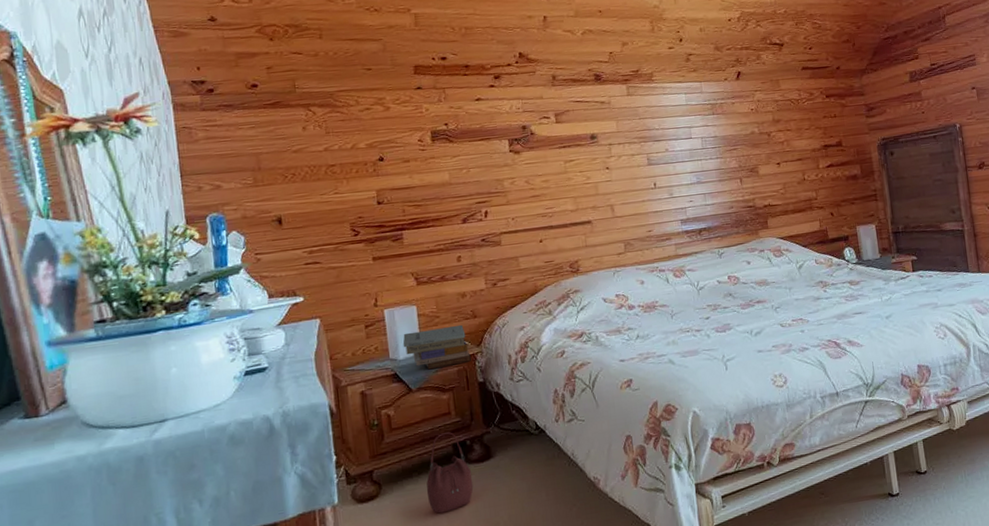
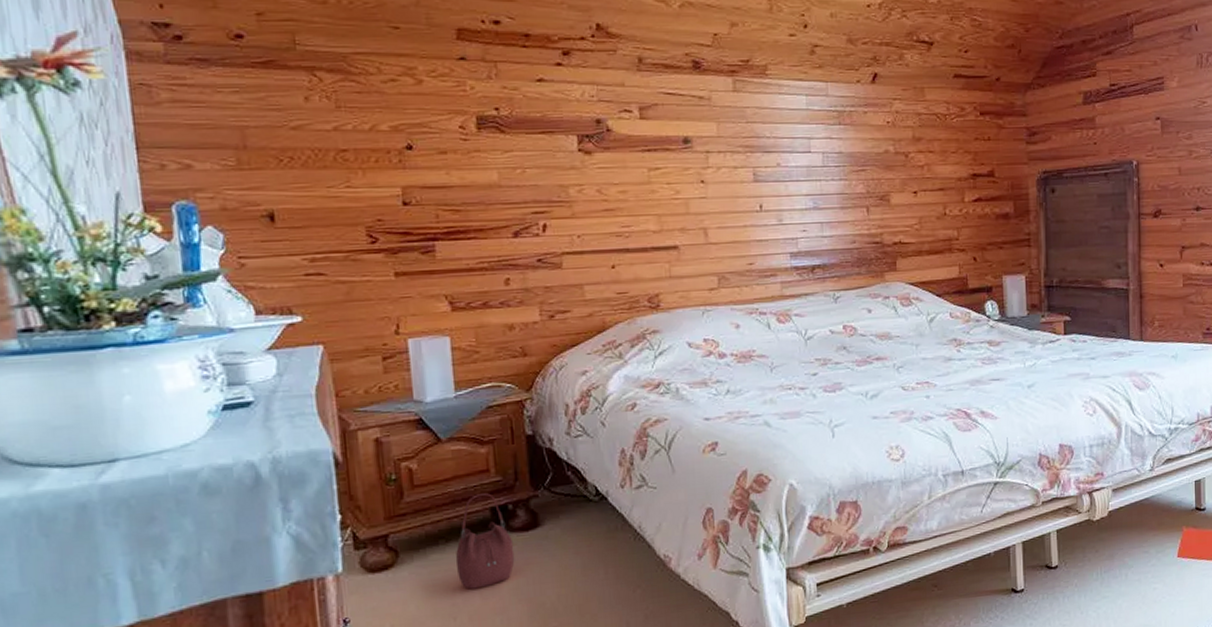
books: present [402,324,471,370] -> none [431,363,518,417]

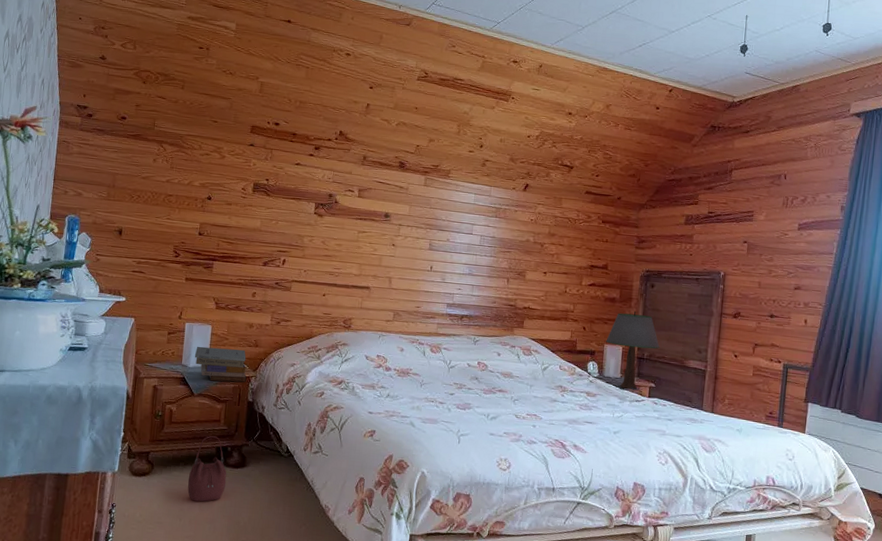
books: none [431,363,518,417] -> present [194,346,247,382]
table lamp: none [1004,227,1071,329] -> present [606,311,660,391]

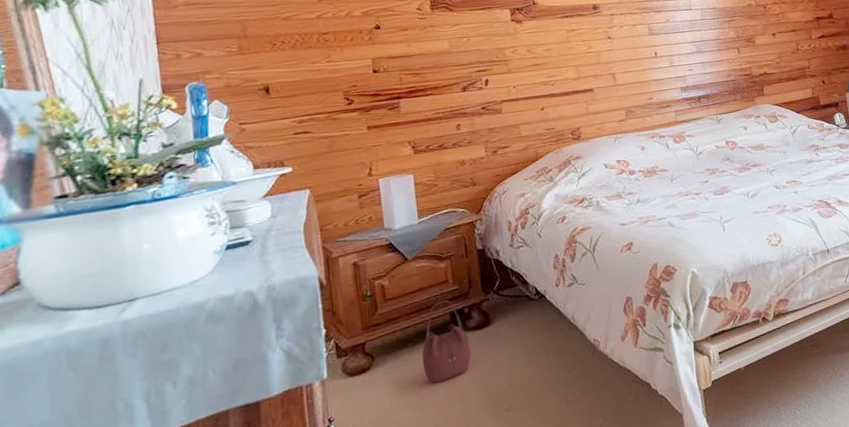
books: present [194,346,247,382] -> none [398,192,470,239]

